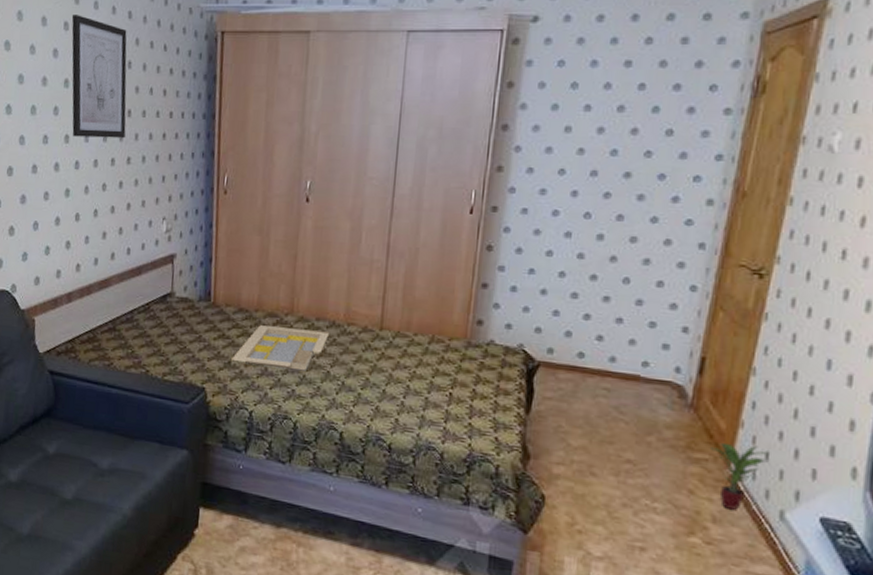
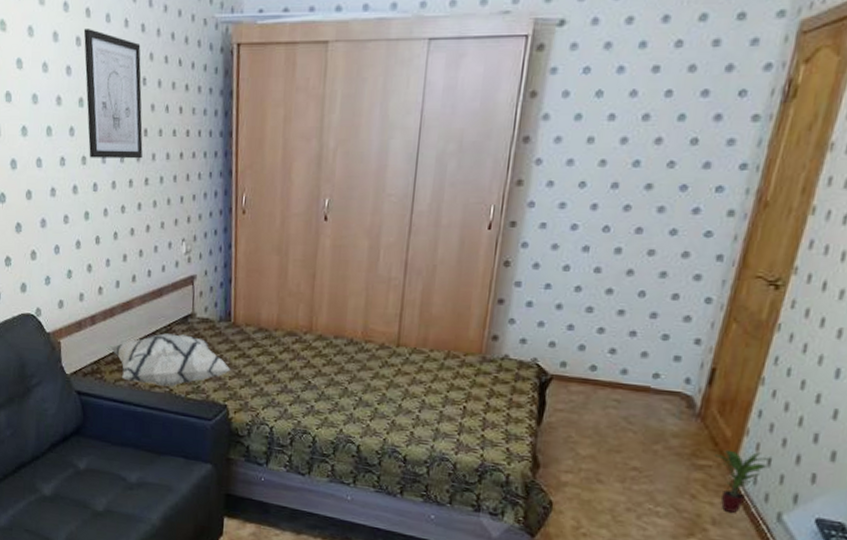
decorative pillow: none [86,312,210,368] -> present [110,333,231,387]
serving tray: present [231,325,329,371] -> none [252,344,347,388]

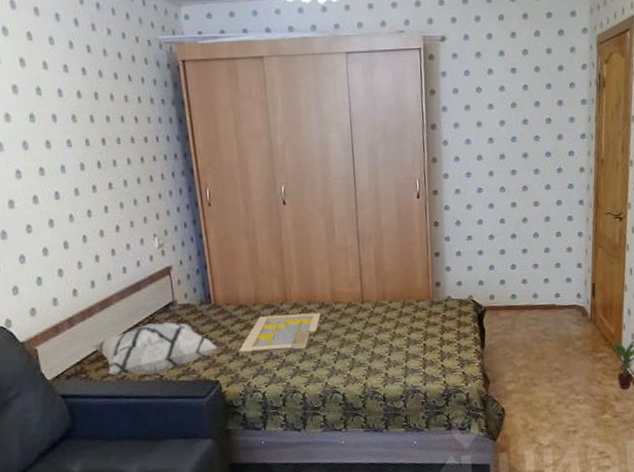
wall art: present [83,29,143,159] -> none [26,51,103,169]
serving tray: none [252,344,347,388] -> present [239,312,321,353]

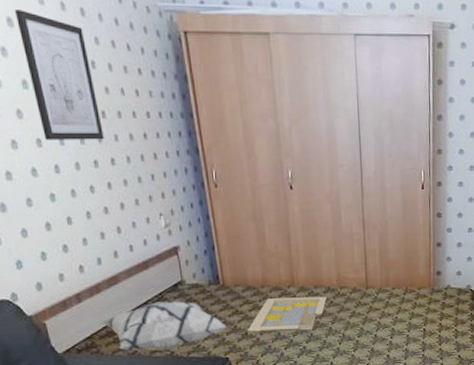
wall art: none [26,51,103,169] -> present [14,10,104,140]

